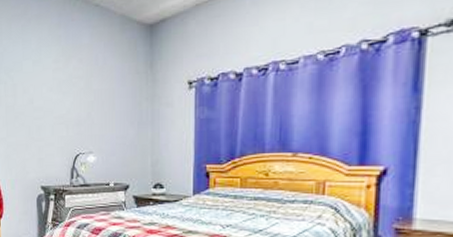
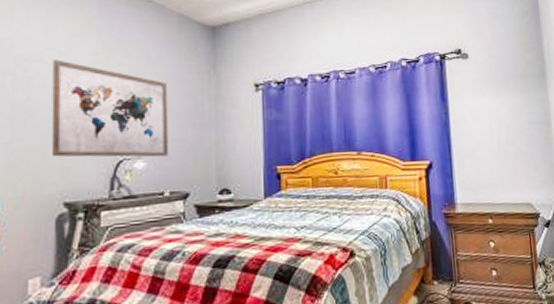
wall art: none [29,68,113,152] -> present [51,59,169,157]

